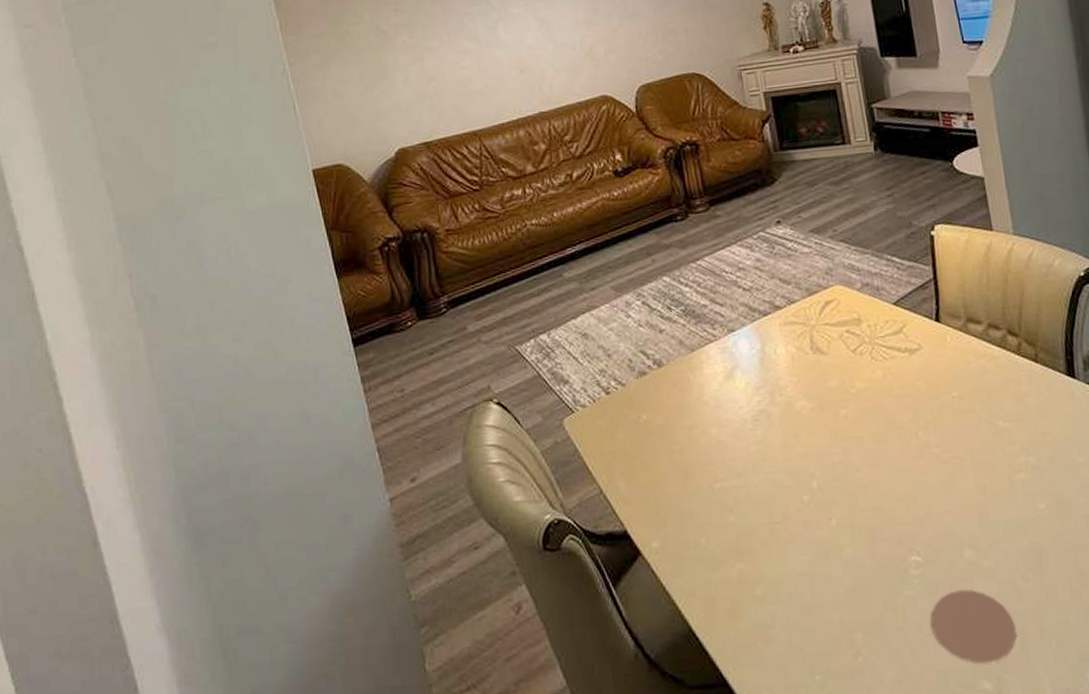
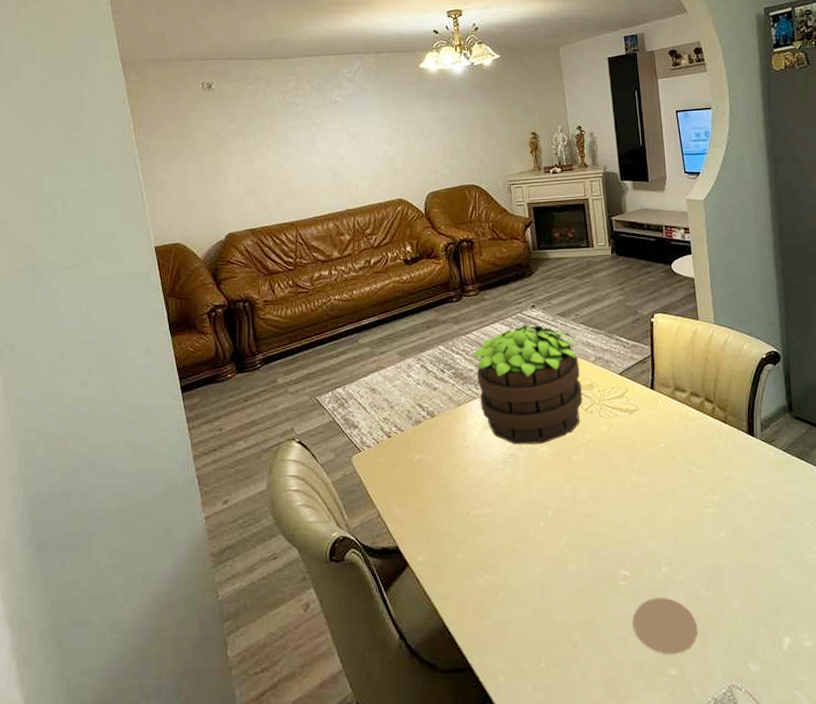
potted plant: none [706,246,849,399] -> present [472,325,583,445]

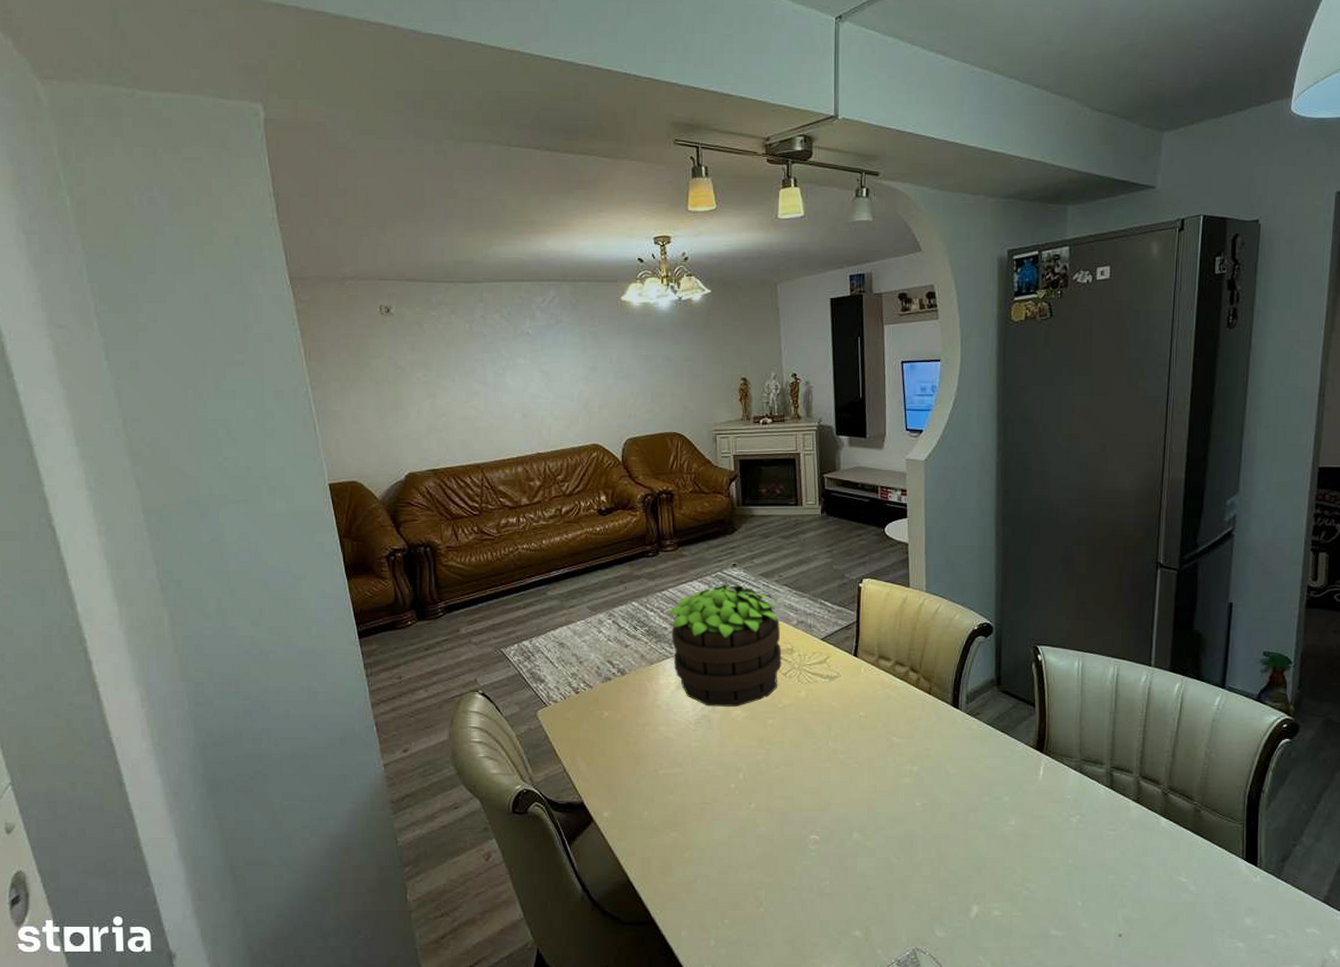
coaster: present [633,597,698,655] -> none [820,863,886,918]

